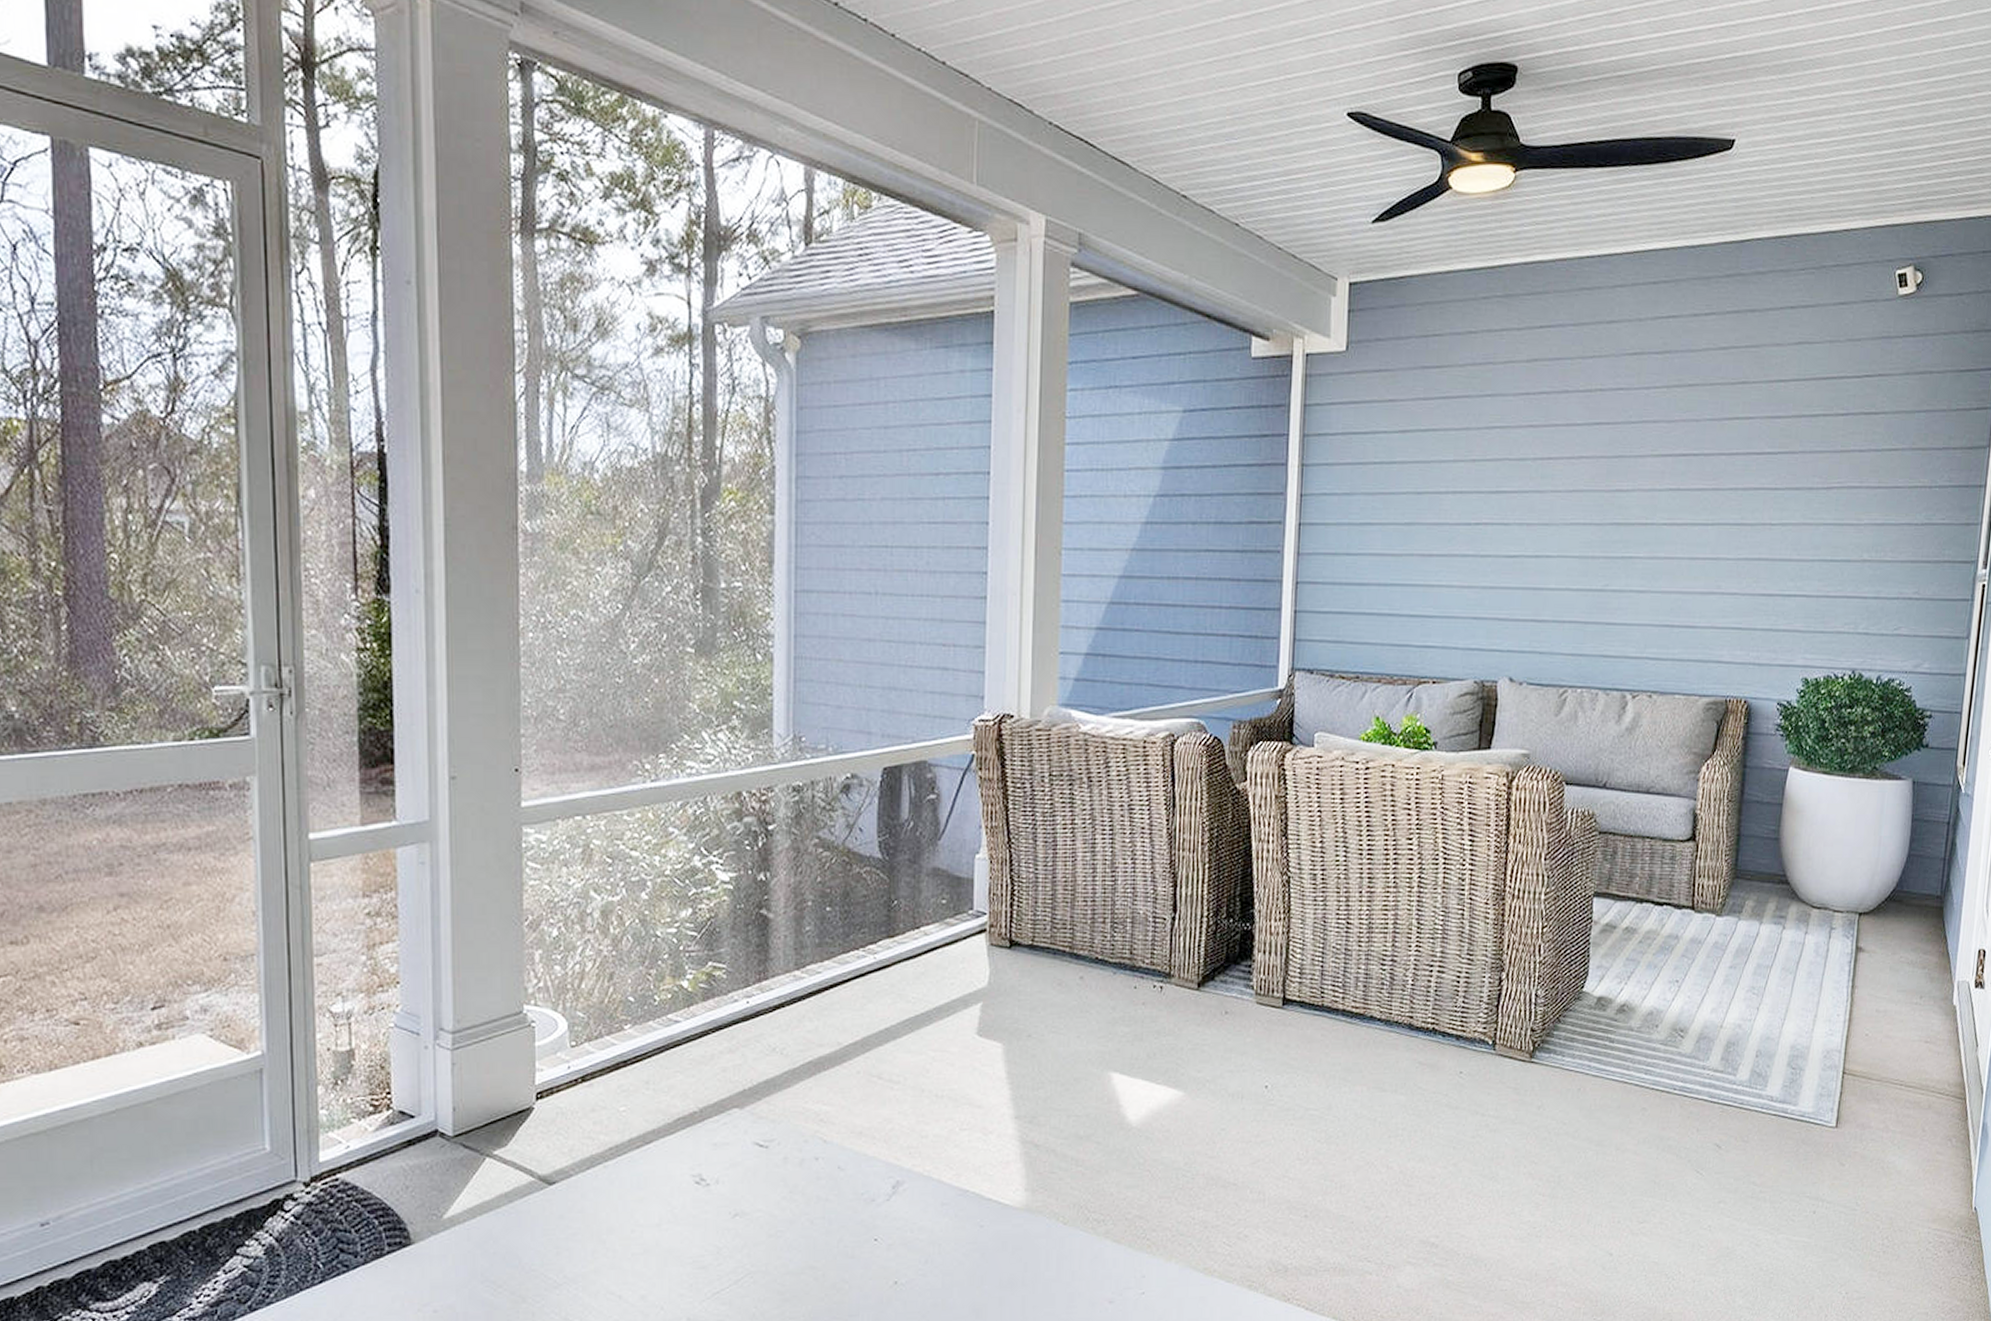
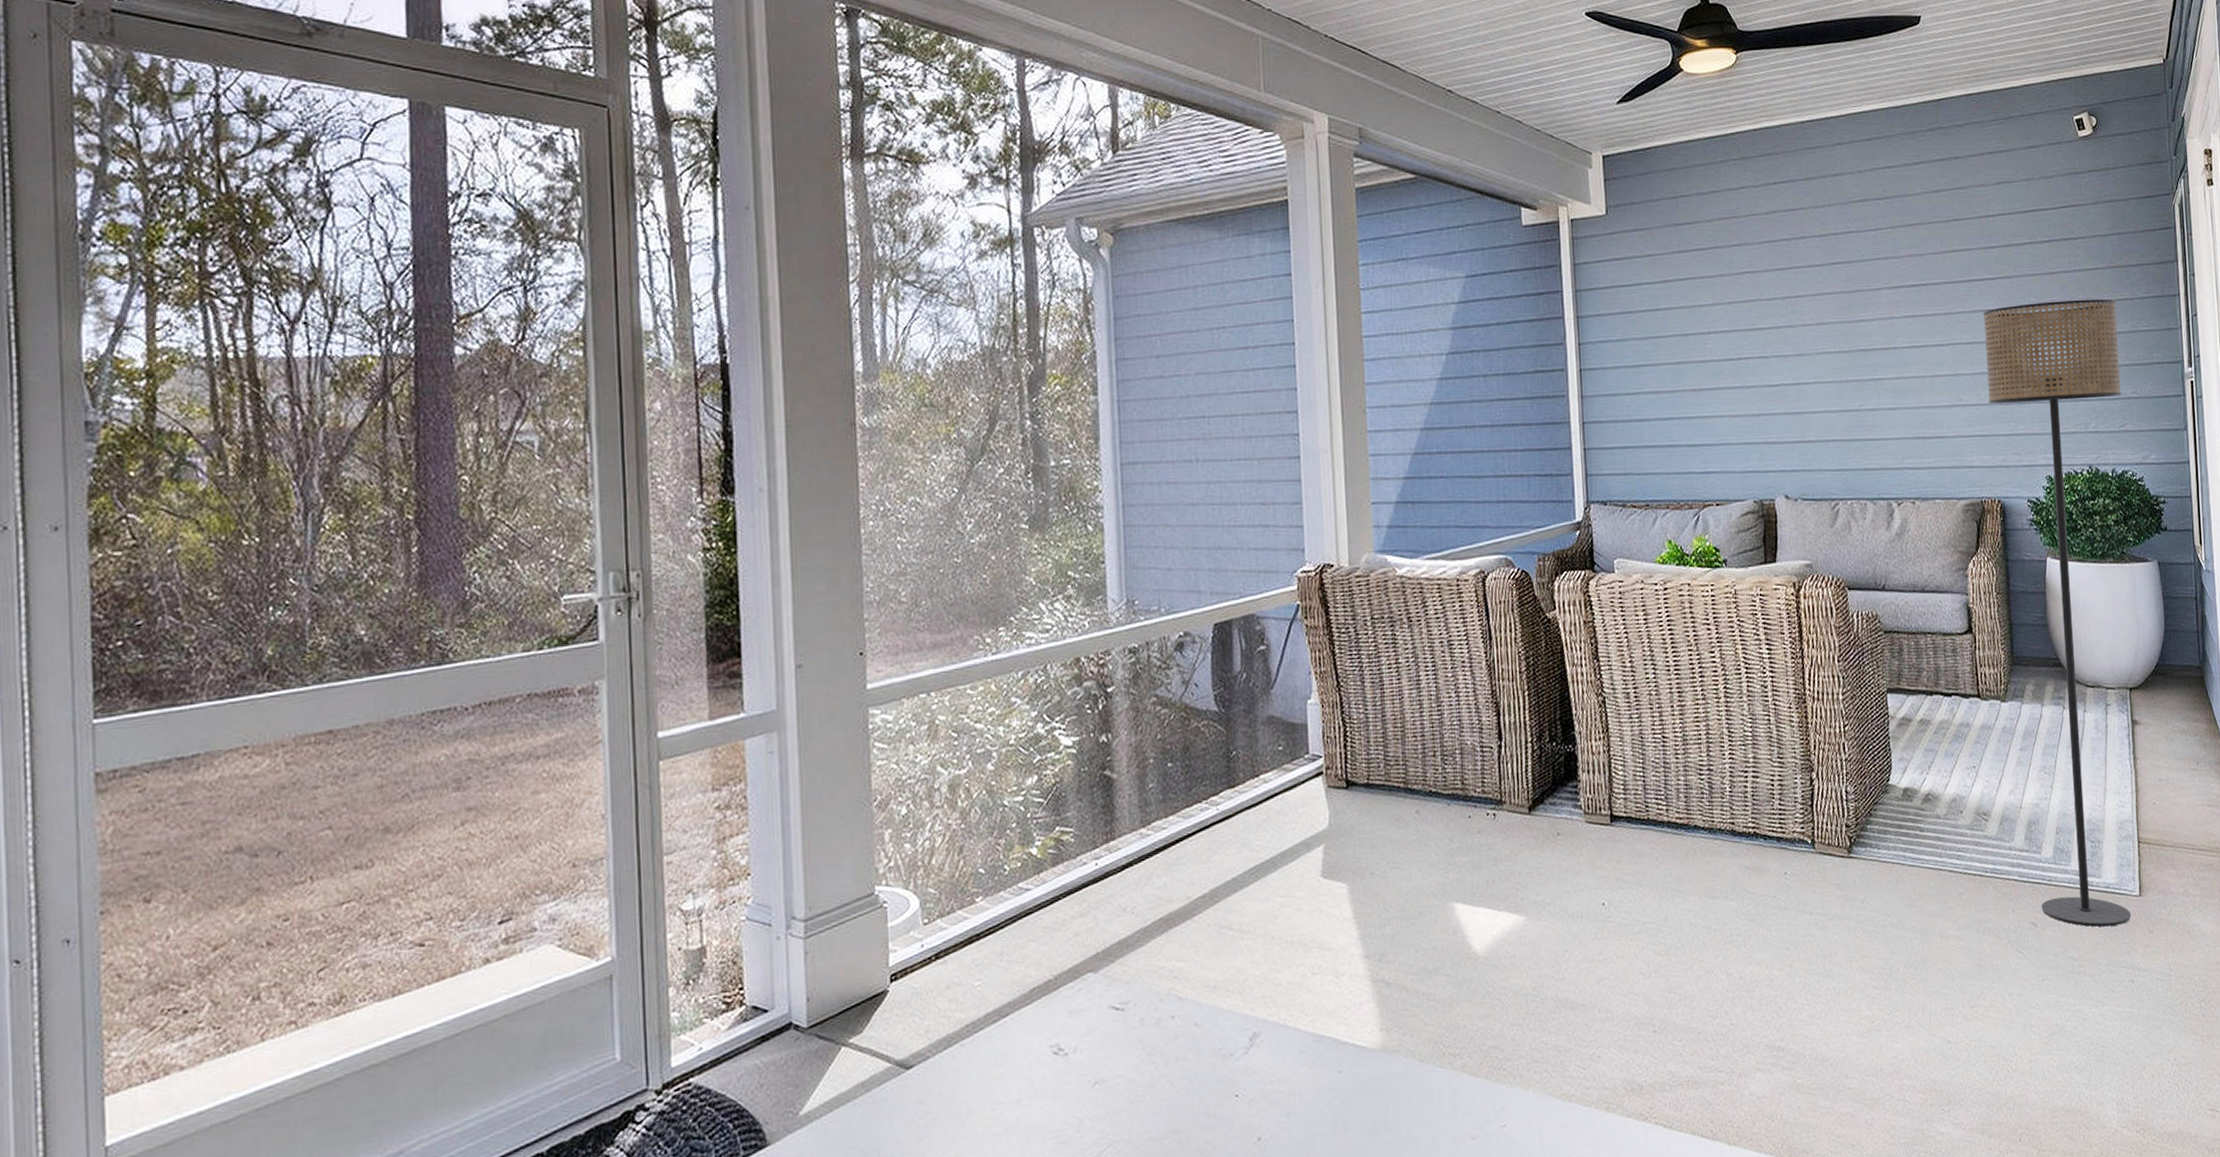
floor lamp: none [1728,483,1912,1155] -> present [1983,298,2131,927]

